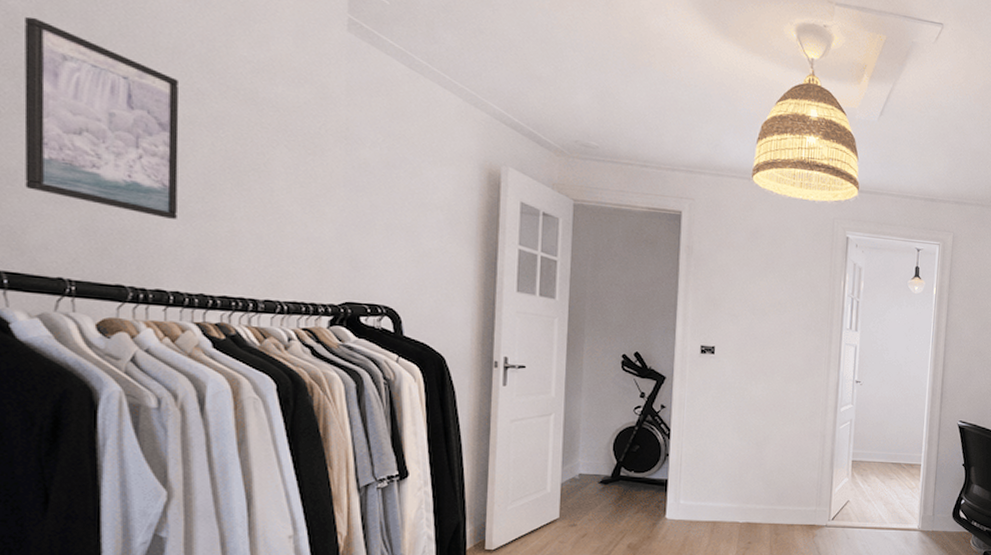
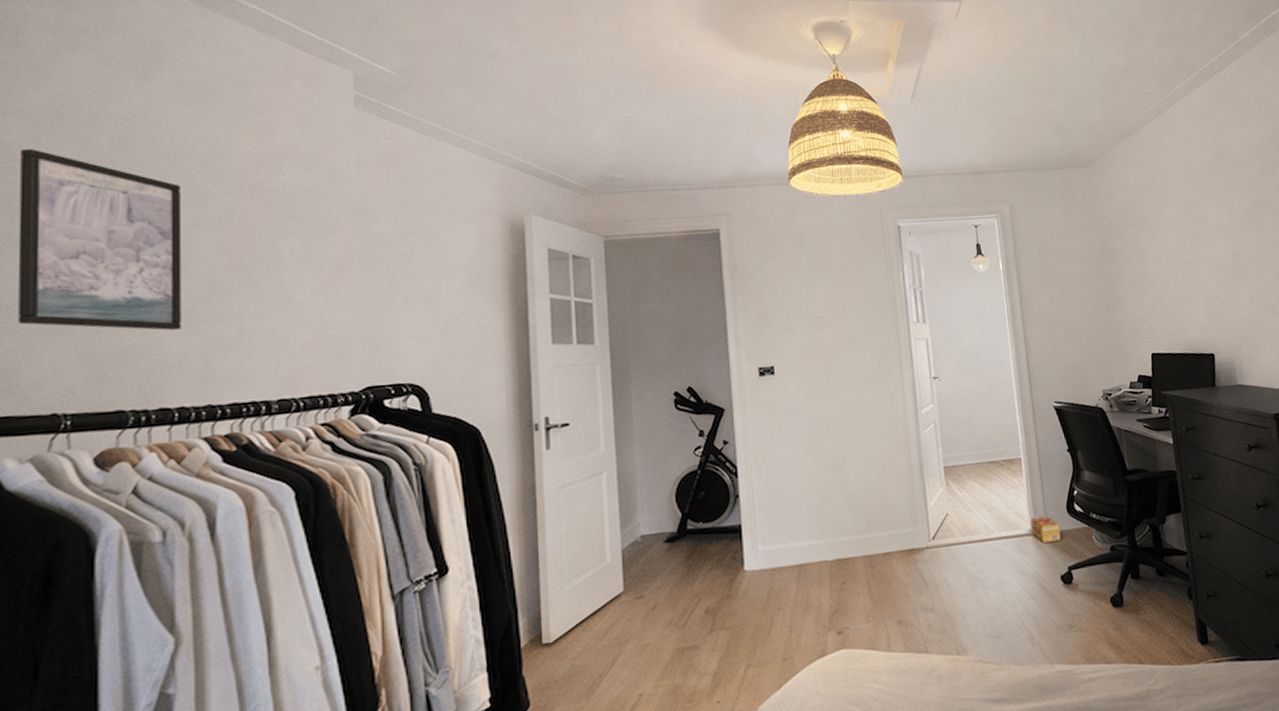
cardboard box: none [919,517,944,539] -> present [1030,516,1062,543]

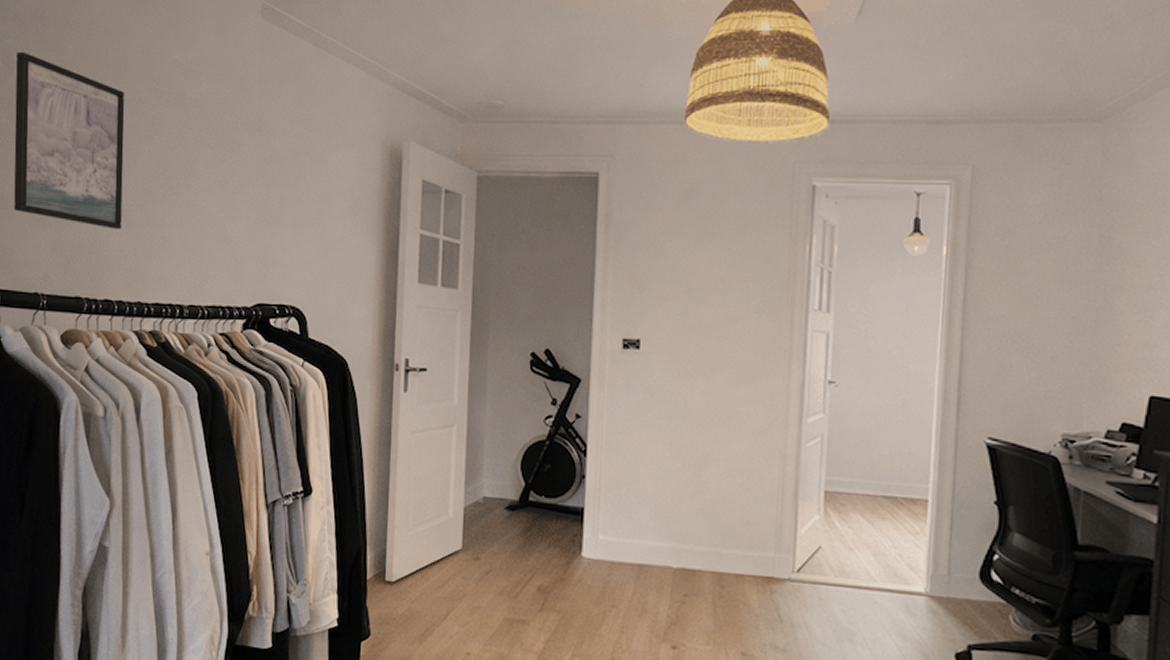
cardboard box: present [1030,516,1062,543] -> none [926,576,966,611]

